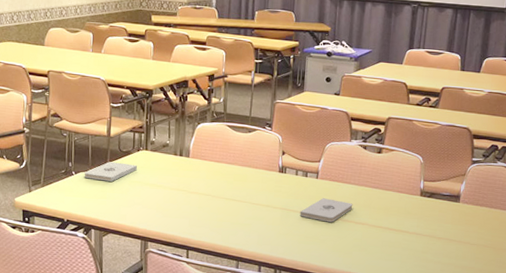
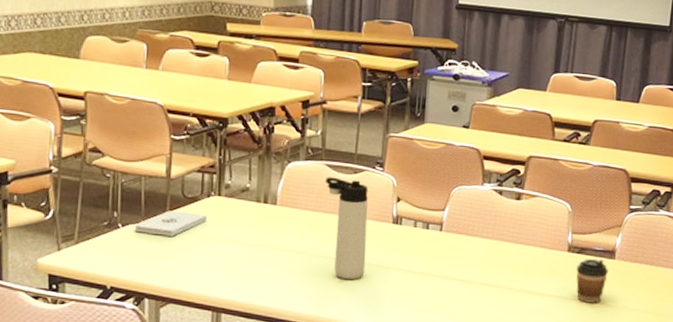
thermos bottle: none [227,135,260,217] -> present [326,177,369,279]
notepad: present [300,198,353,222] -> none [419,255,486,285]
coffee cup: none [427,202,454,239] -> present [576,259,608,303]

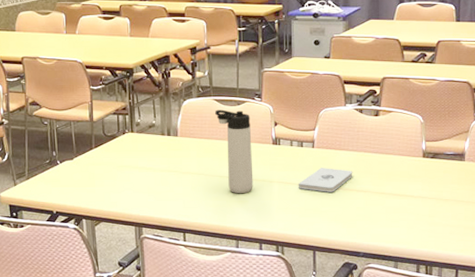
notepad: present [134,210,208,236] -> none [69,147,125,168]
notepad: none [419,255,486,285] -> present [298,168,353,192]
coffee cup: present [576,259,608,303] -> none [431,161,459,200]

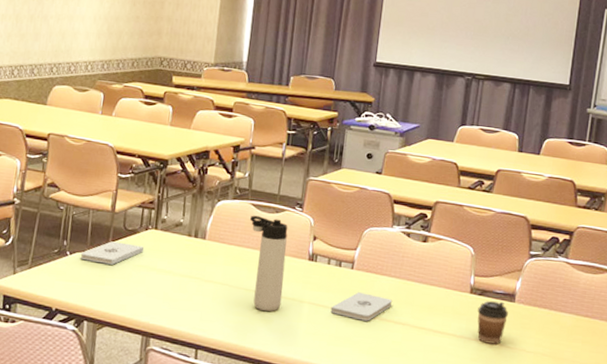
notepad: none [69,147,125,168] -> present [80,241,144,265]
coffee cup: none [431,161,459,200] -> present [477,301,508,345]

